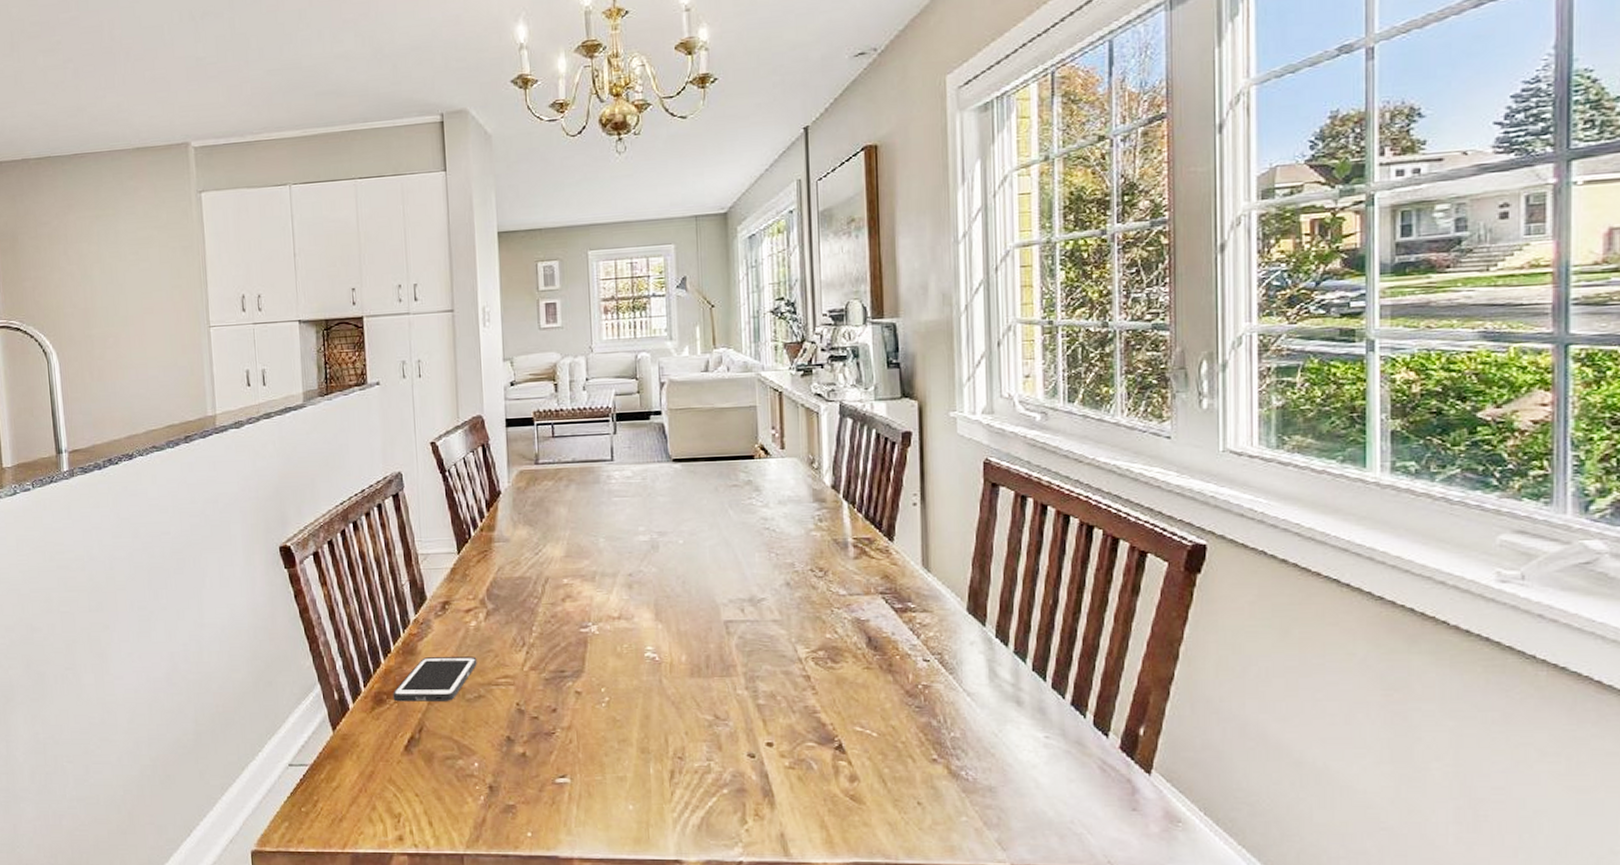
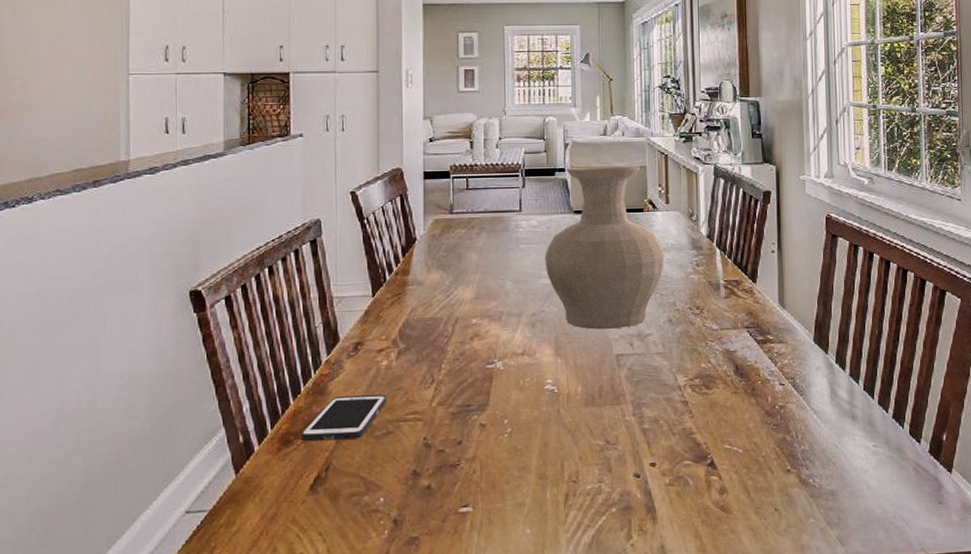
vase: none [641,405,780,592] -> present [545,165,665,330]

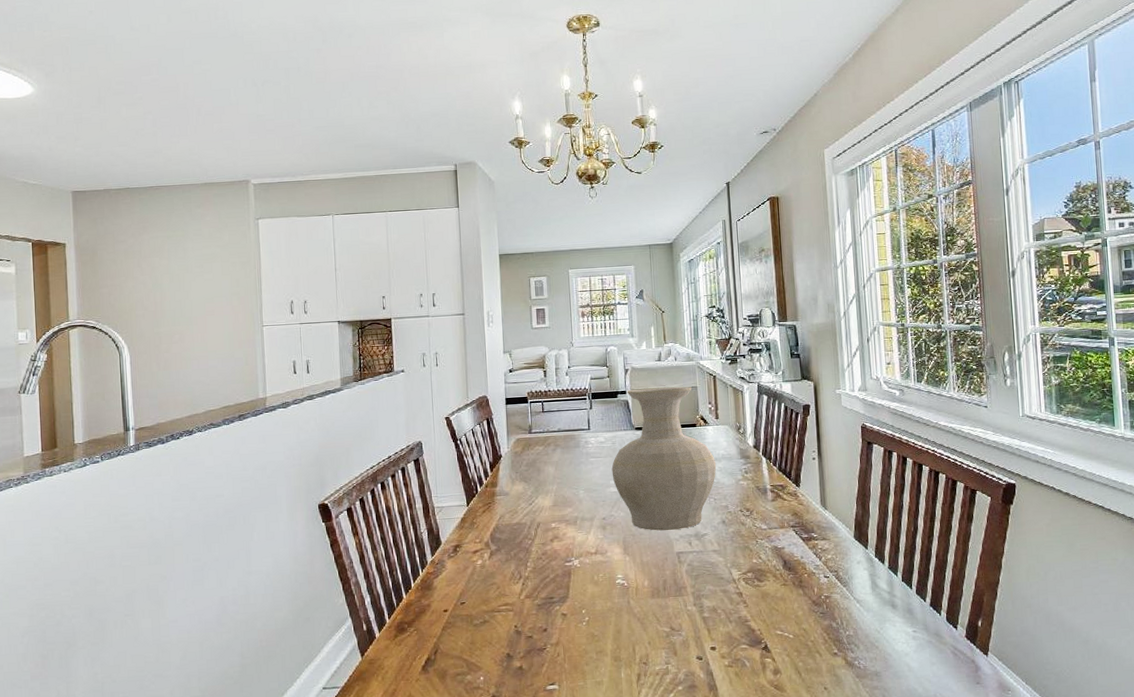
cell phone: present [300,394,387,442] -> none [413,589,483,630]

